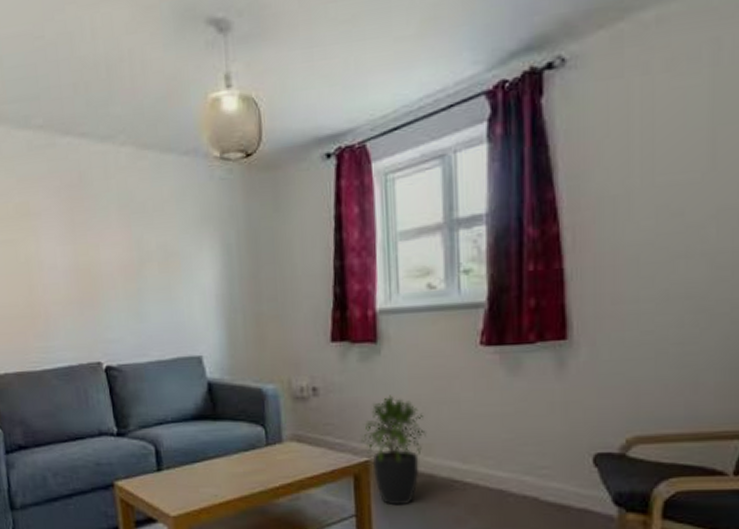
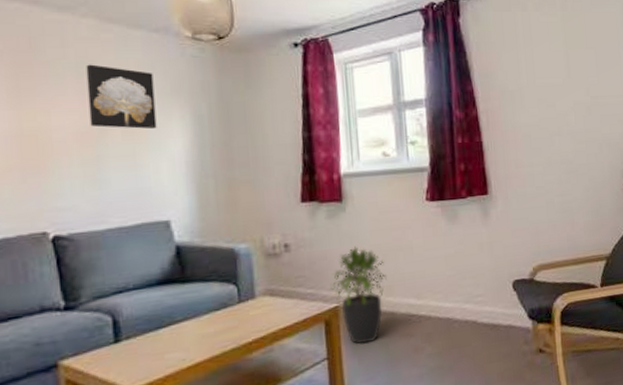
wall art: none [126,194,189,261] -> present [86,64,157,130]

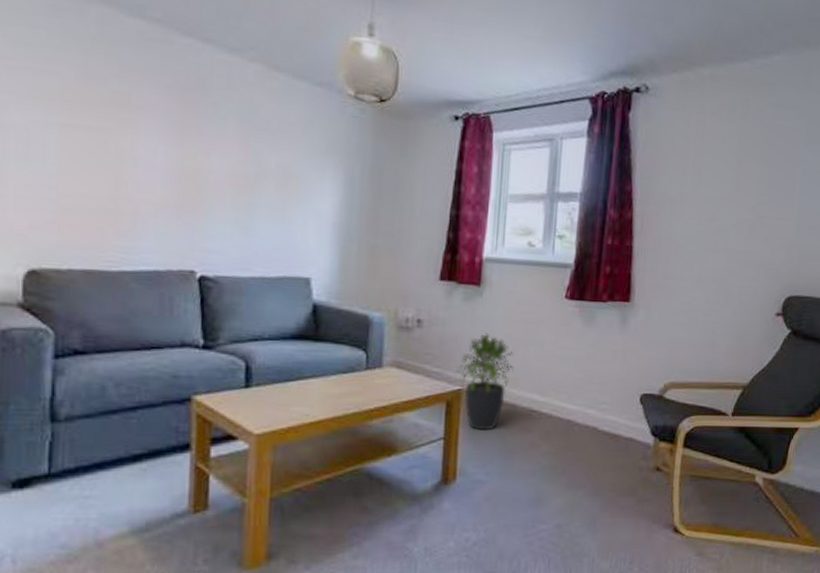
wall art: present [86,64,157,130] -> none [246,110,312,185]

